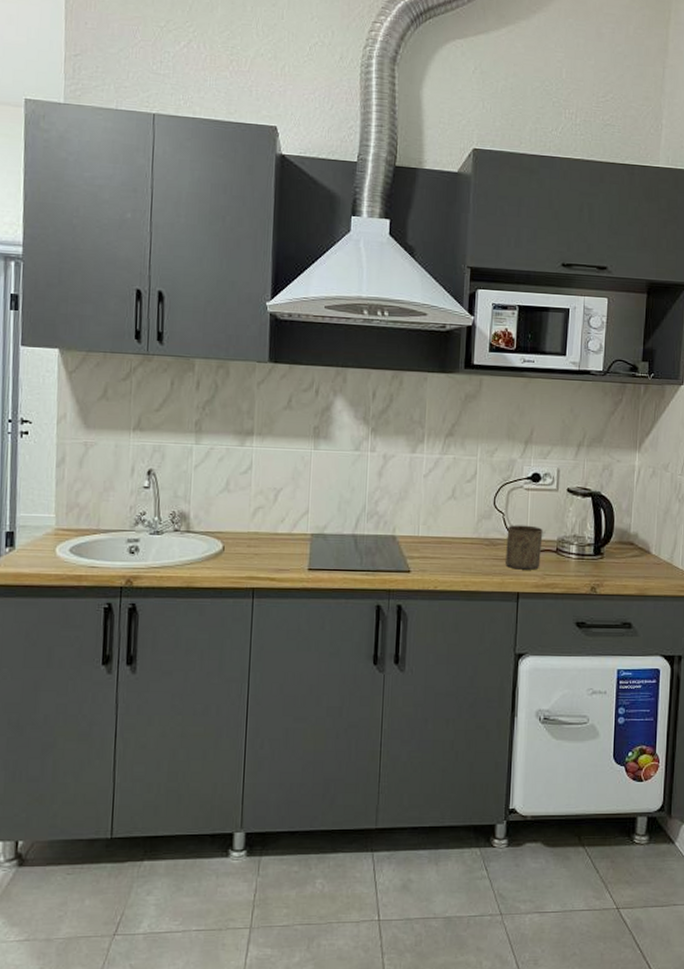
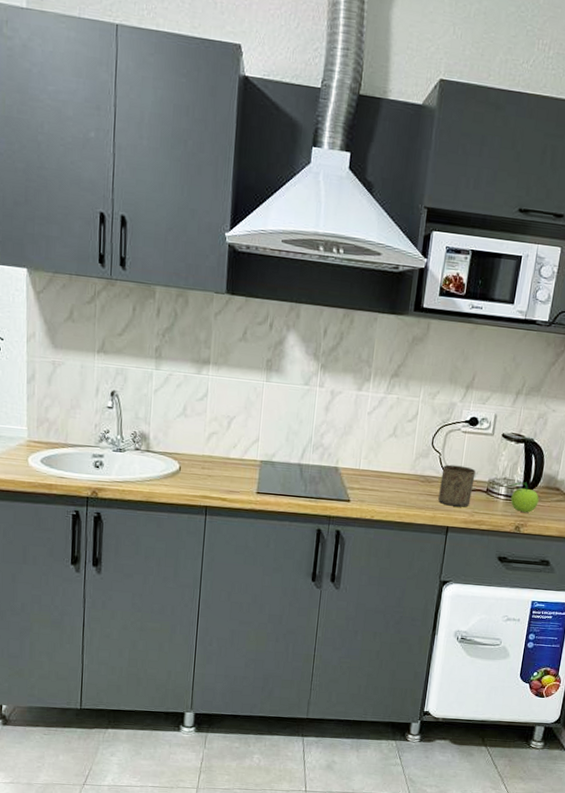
fruit: none [576,538,613,571] -> present [505,482,539,512]

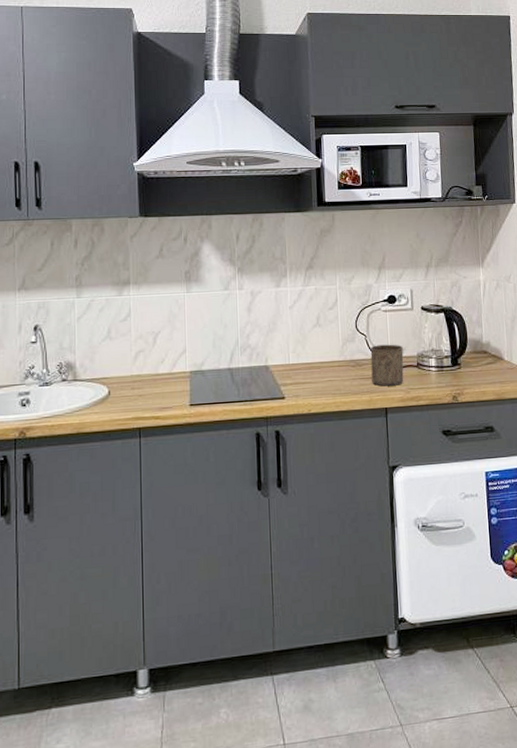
fruit: present [505,482,539,512] -> none [434,350,470,381]

